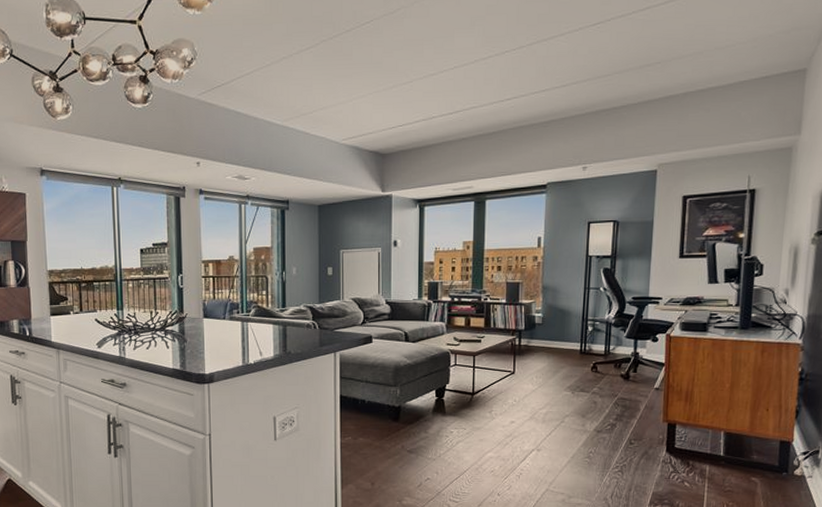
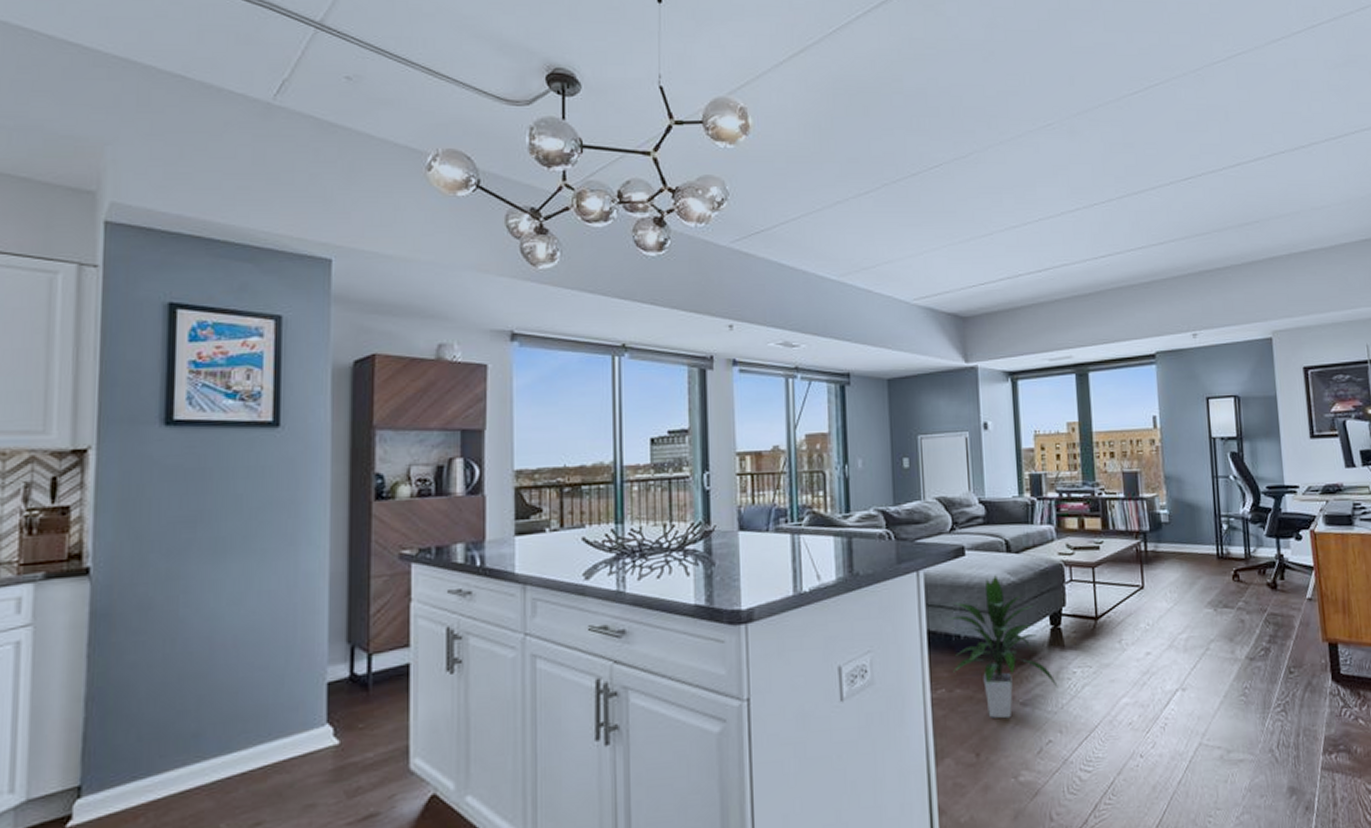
indoor plant: none [356,358,438,461] -> present [947,575,1058,719]

